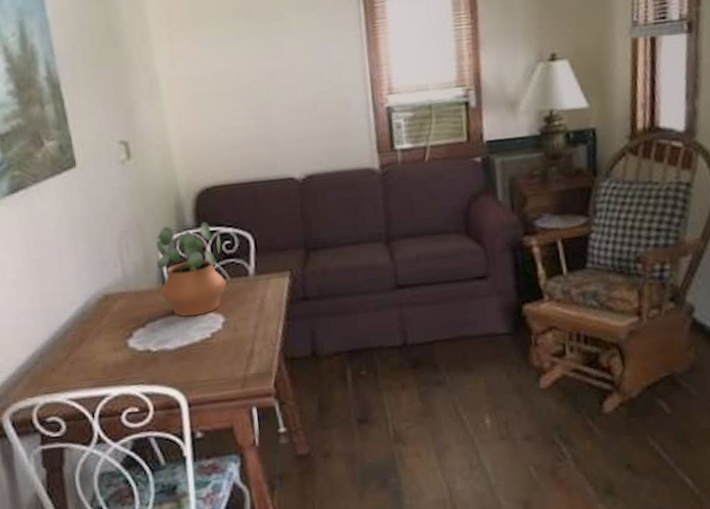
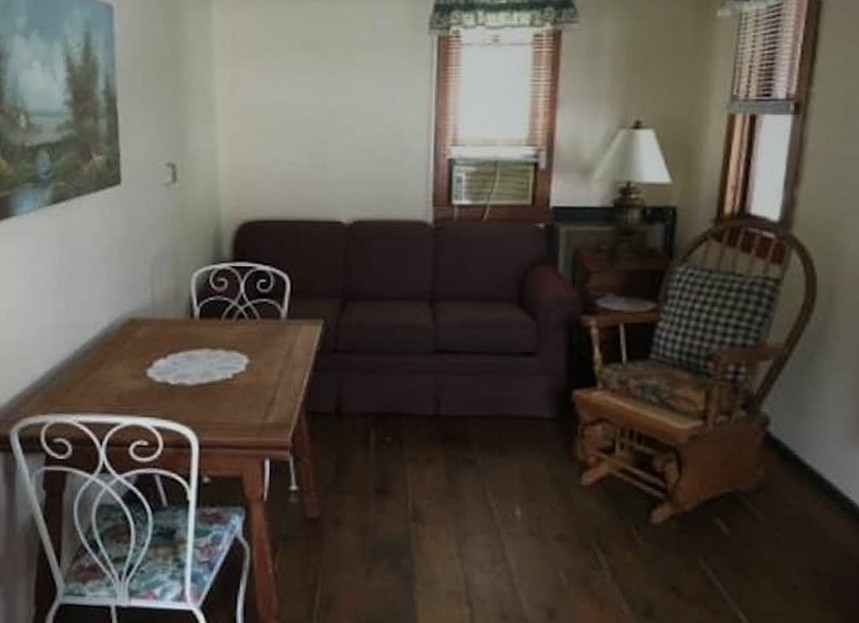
potted plant: present [156,221,227,317] -> none [186,255,256,354]

